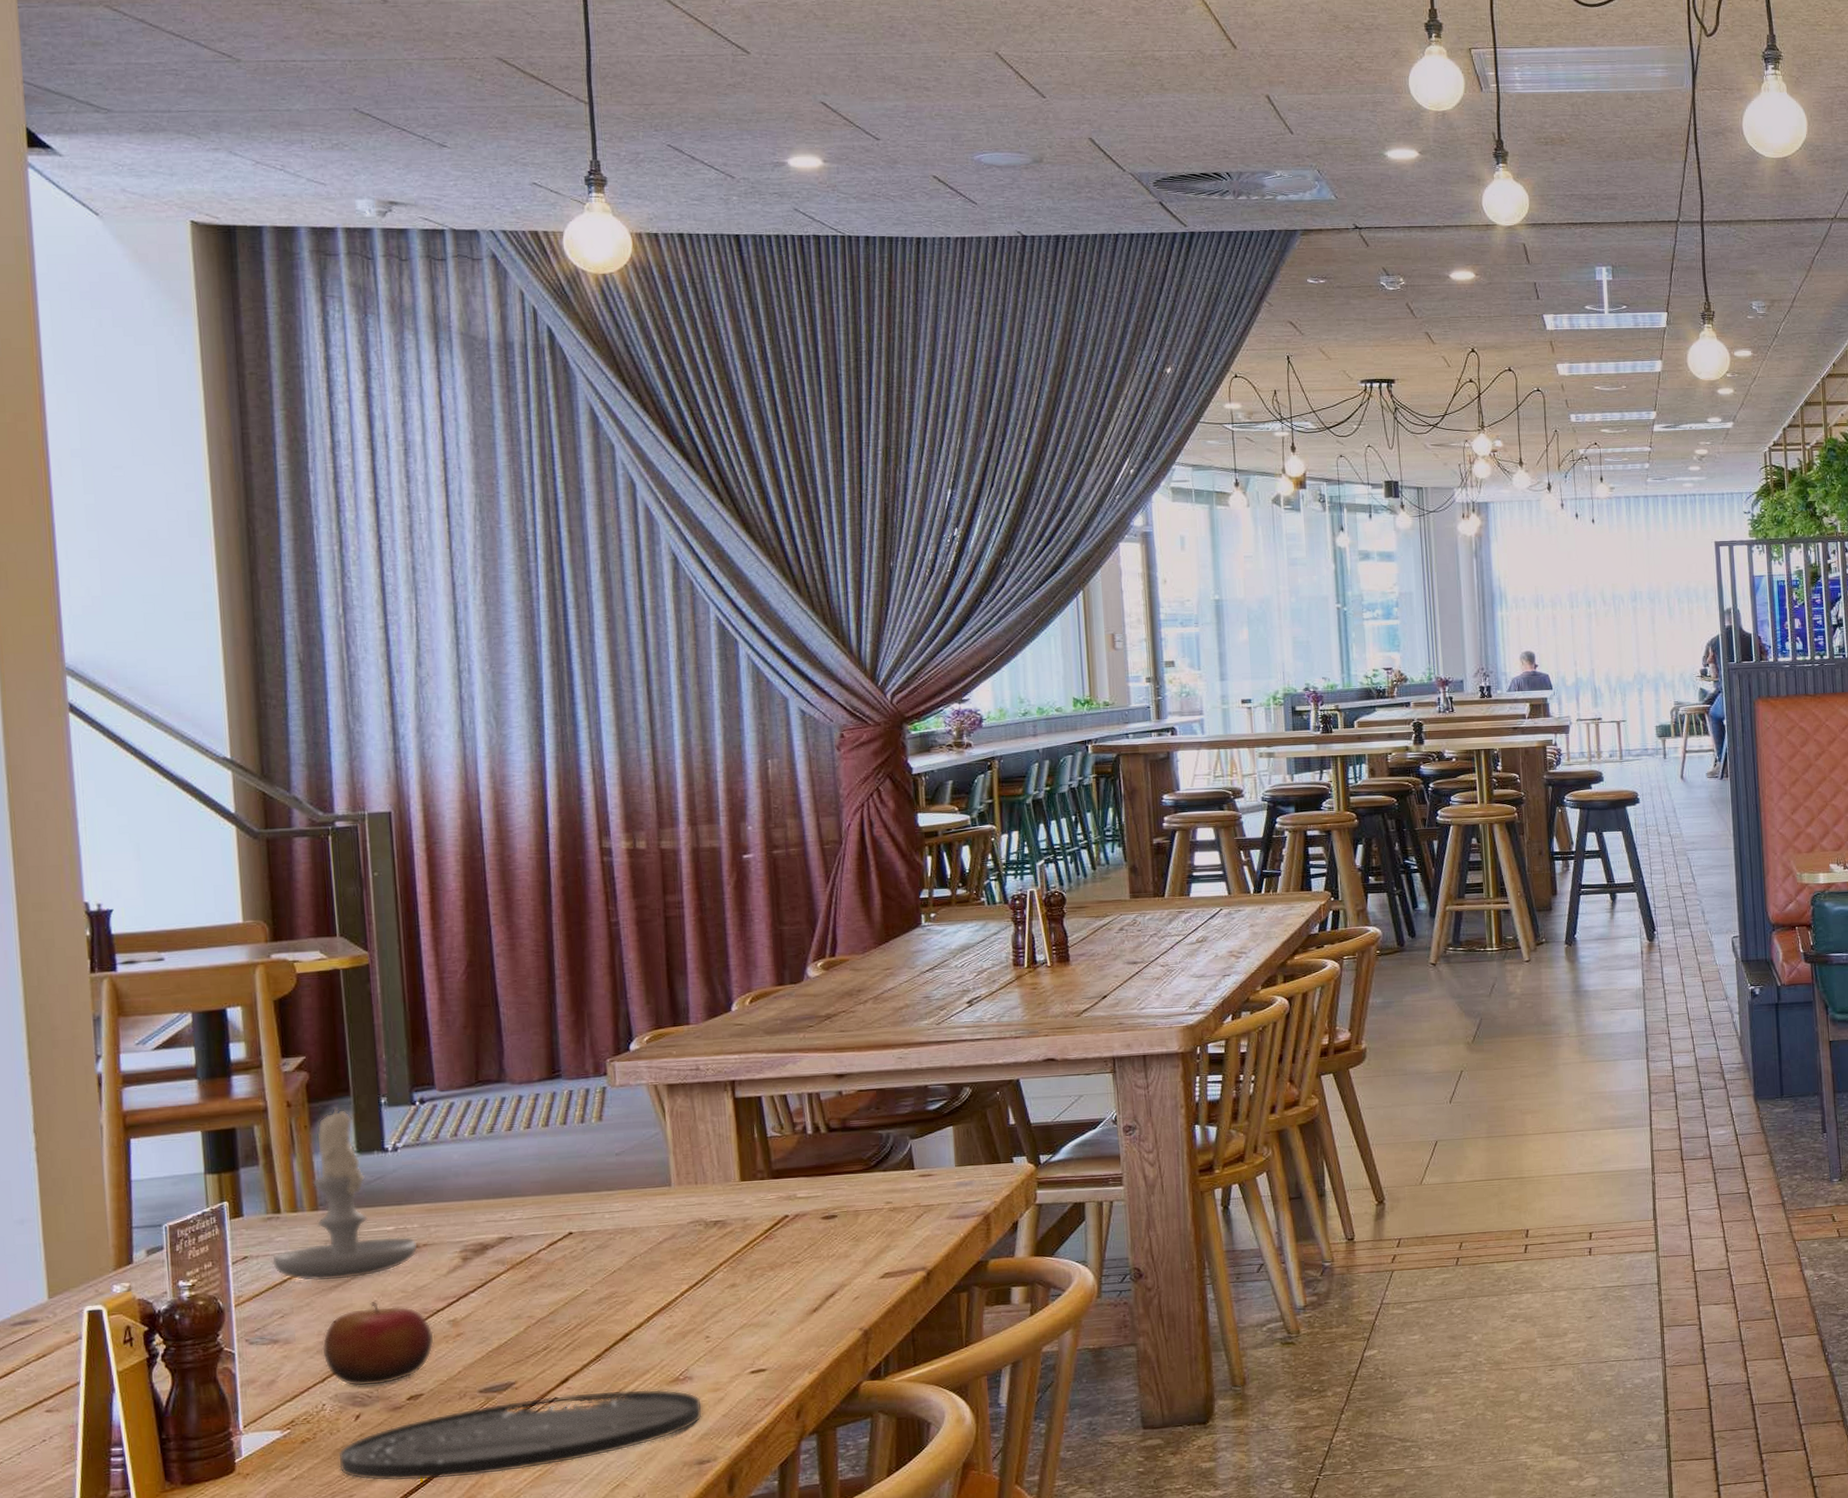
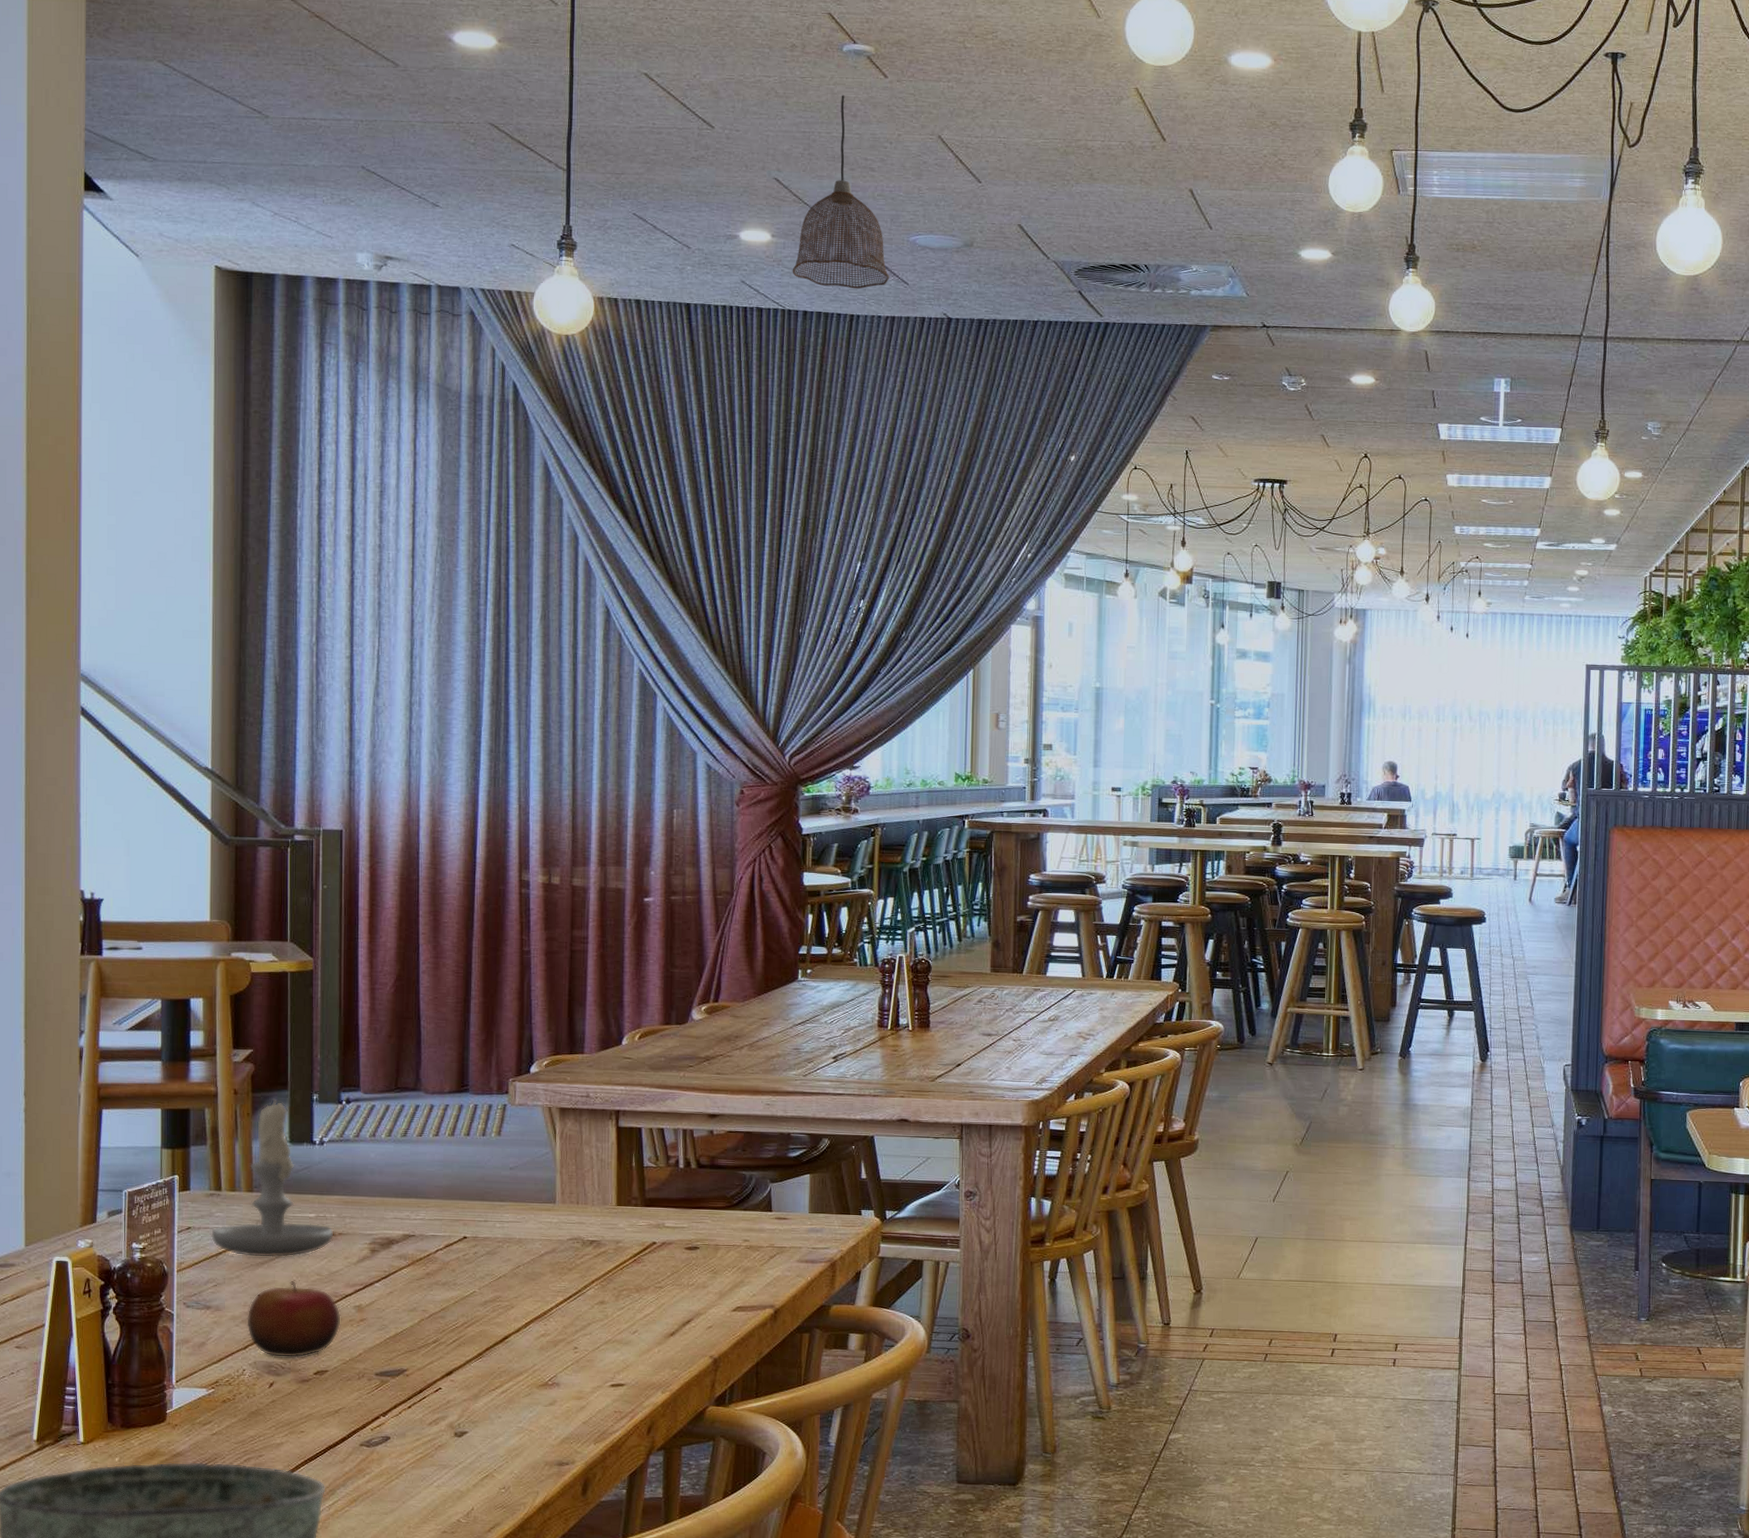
plate: present [338,1389,703,1482] -> none [253,1386,566,1452]
pendant lamp: none [849,15,956,212] -> present [792,95,890,289]

